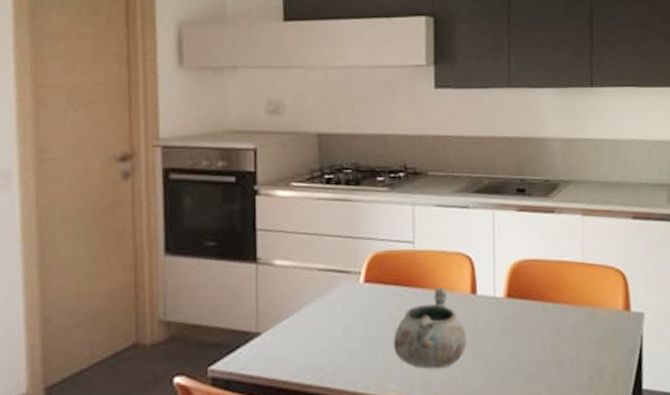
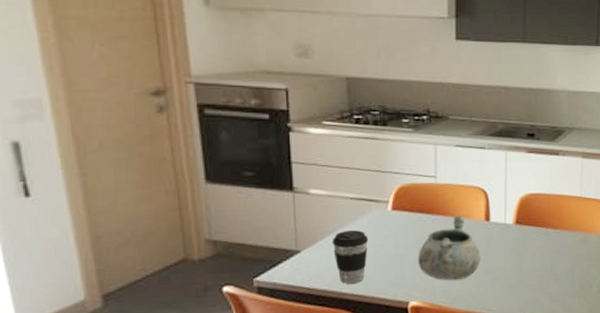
coffee cup: none [296,307,338,373] -> present [331,229,369,284]

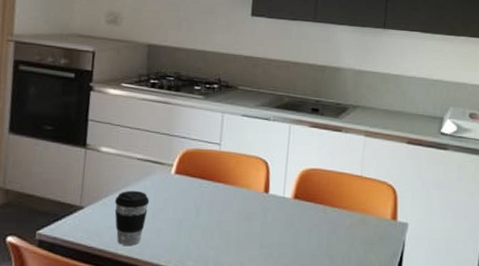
bowl: present [417,215,481,281] -> none [194,184,257,252]

